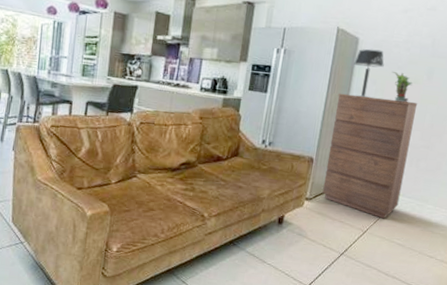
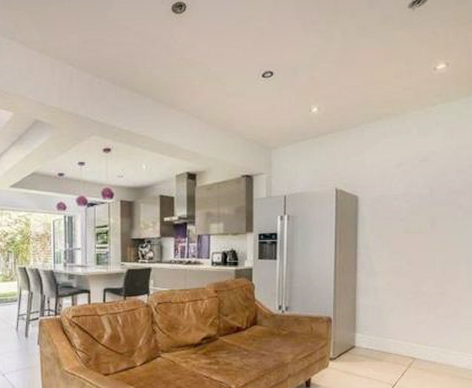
dresser: present [322,93,418,219] -> none [345,251,426,371]
table lamp: present [354,49,384,98] -> none [357,205,387,252]
potted plant: present [392,71,413,102] -> none [396,223,417,252]

